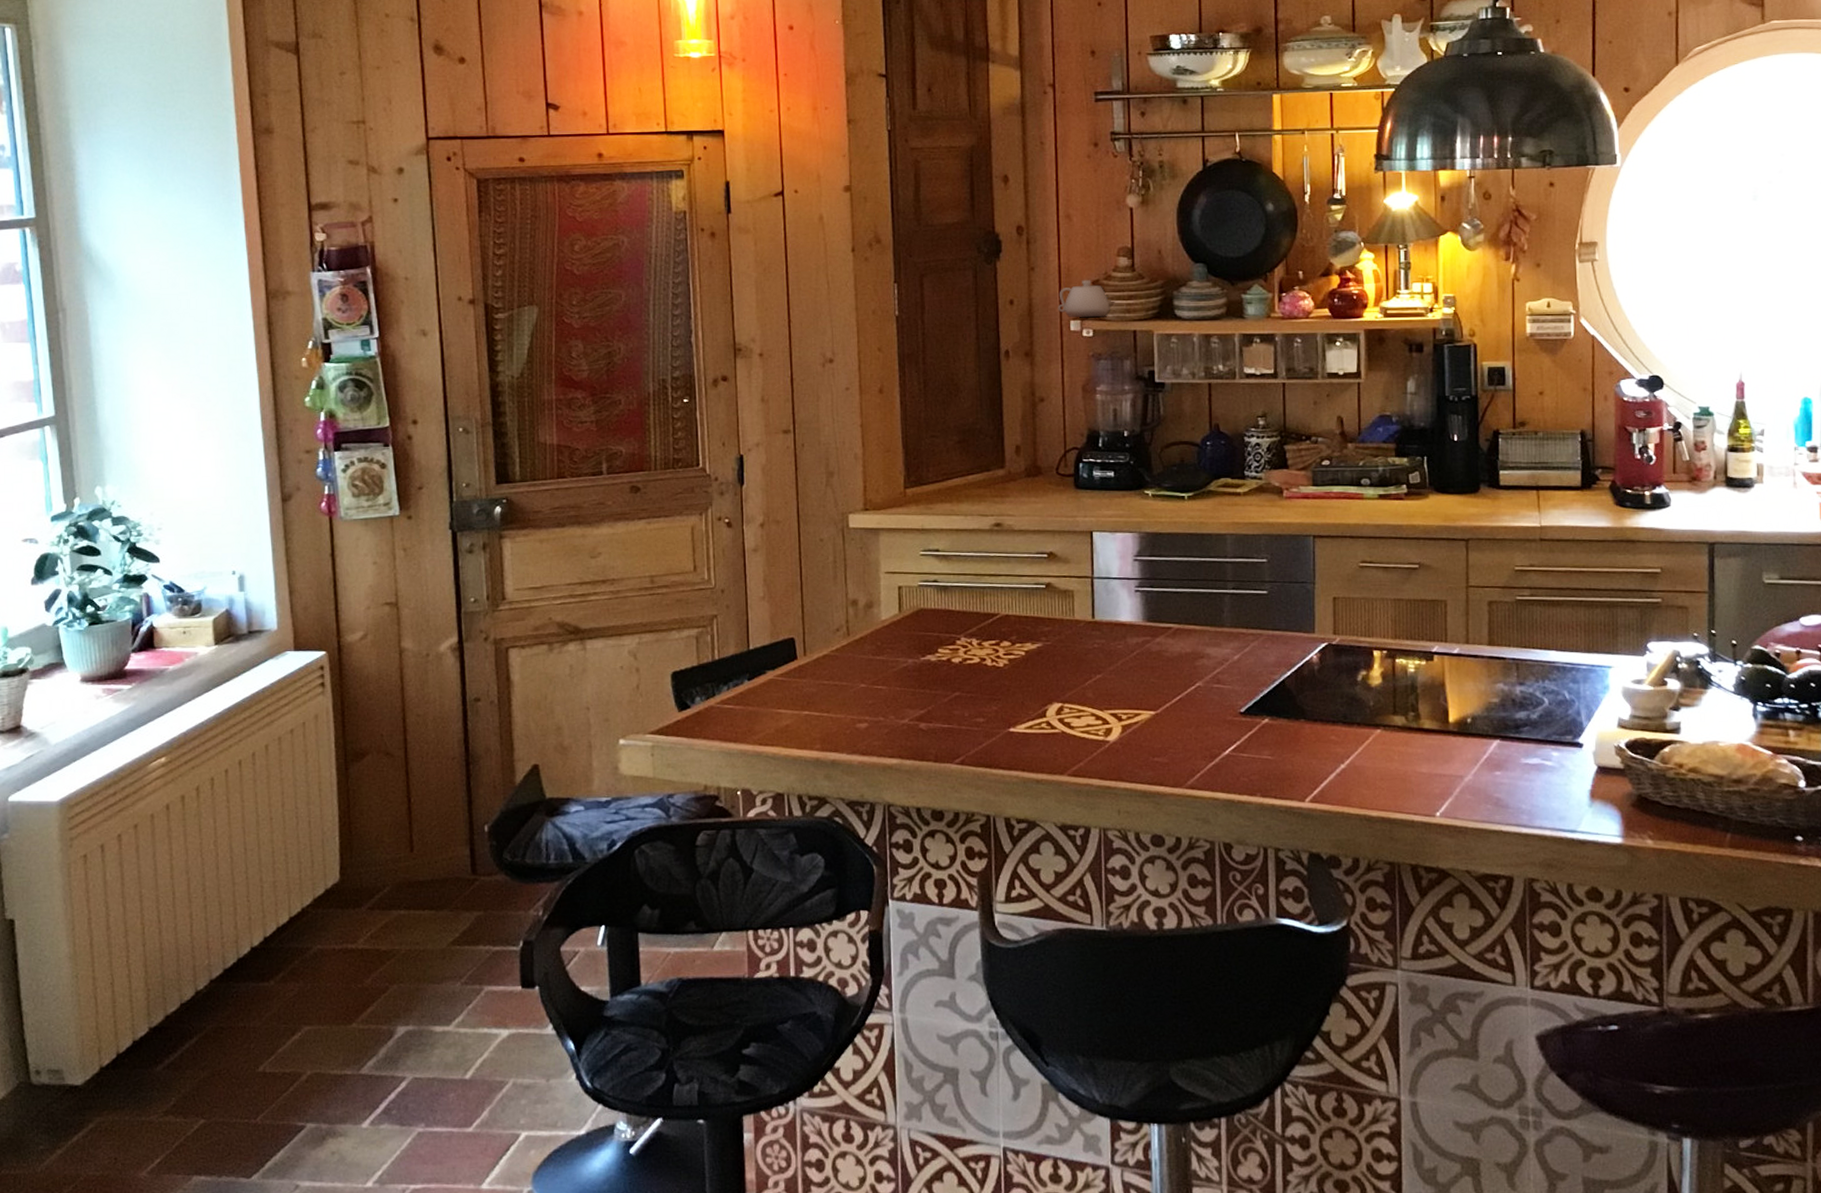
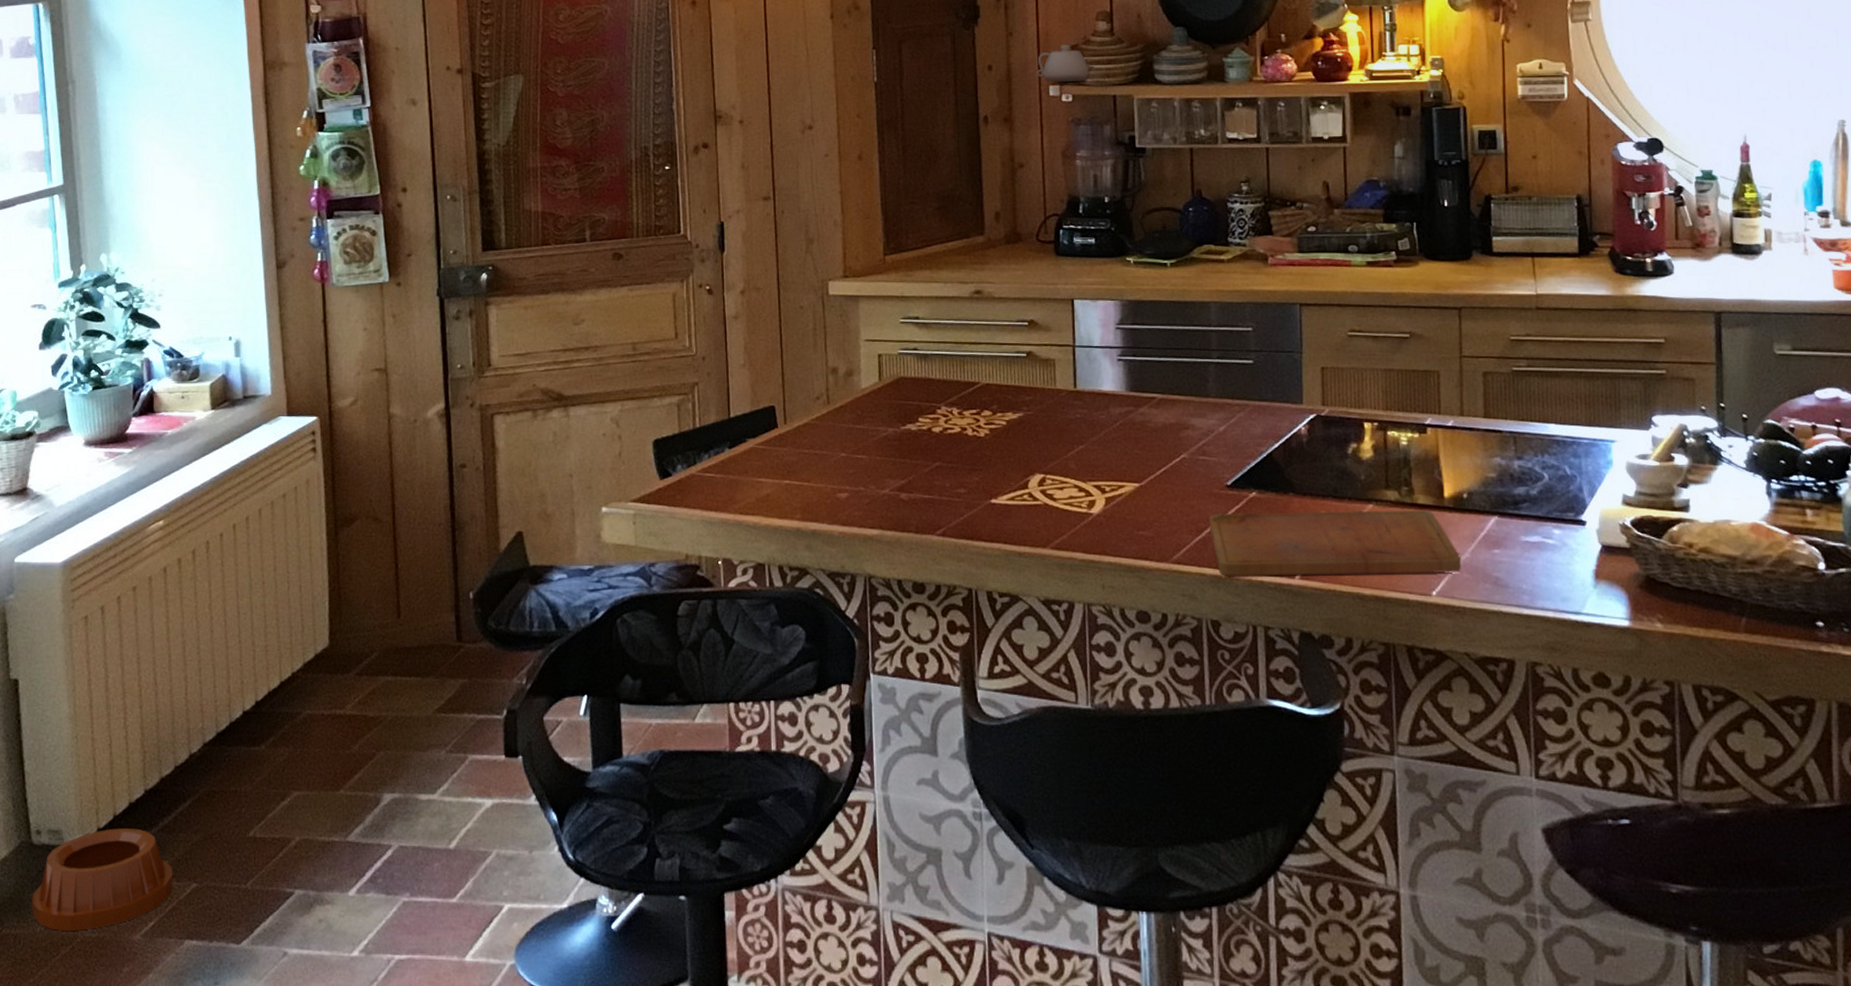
pet bowl: none [32,1066,179,1171] -> present [32,828,172,932]
cutting board: none [1222,734,1464,800] -> present [1209,509,1461,576]

